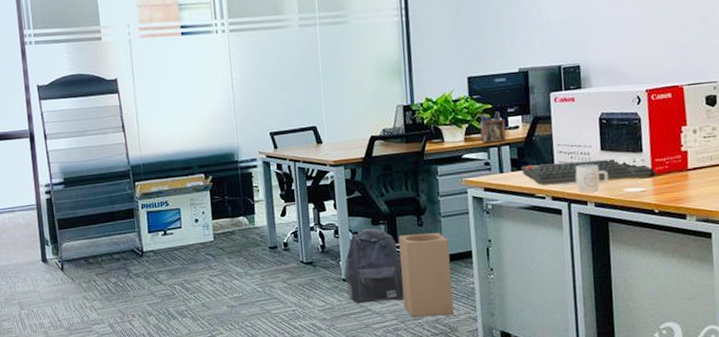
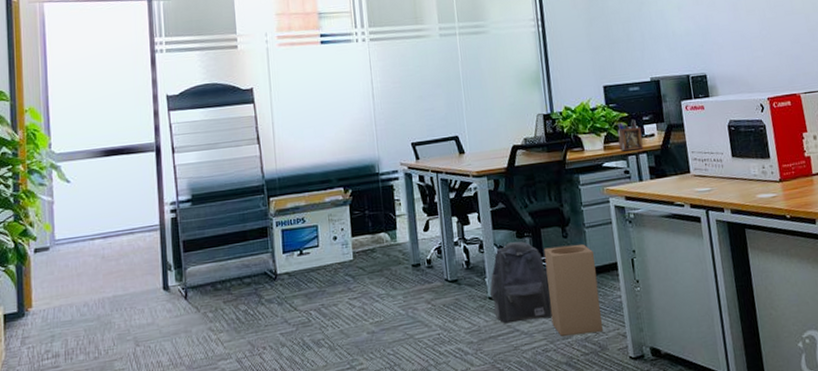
computer keyboard: present [521,158,658,187] -> none [659,165,786,194]
mug: present [575,164,608,193] -> none [710,171,742,200]

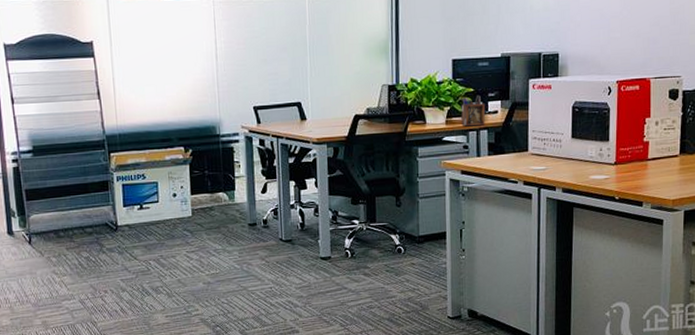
backpack: present [489,241,553,324] -> none [321,207,380,282]
trash bin: present [544,244,603,336] -> none [377,213,426,295]

